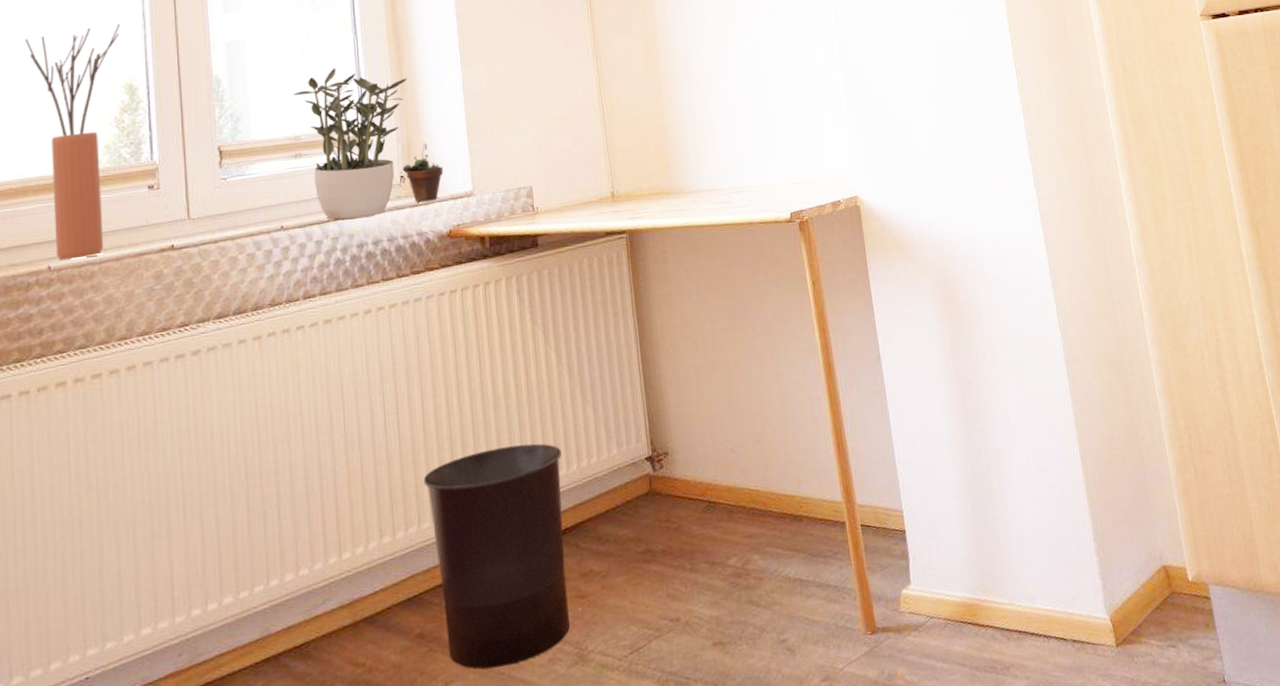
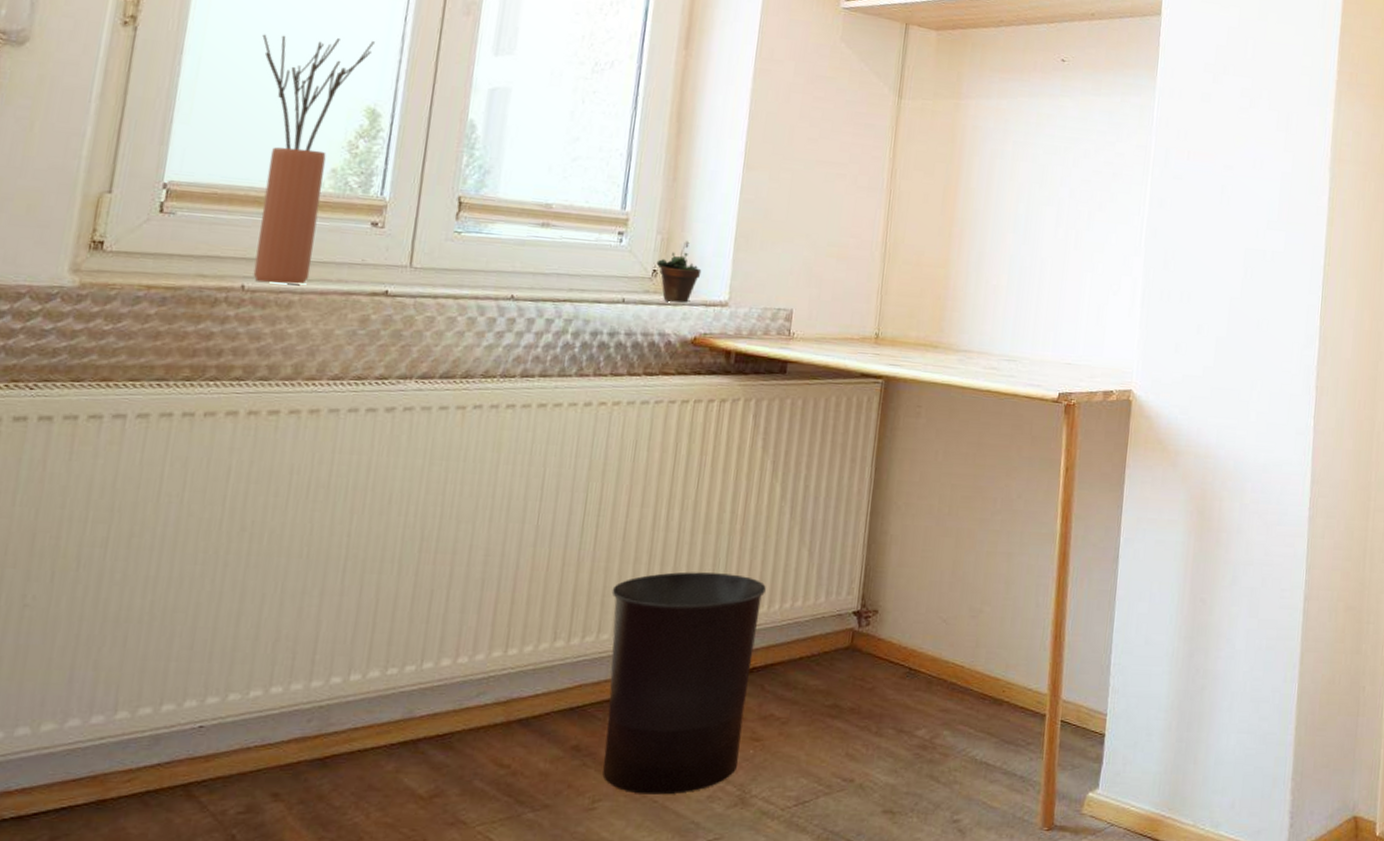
potted plant: present [293,68,408,220] -> none [553,140,683,306]

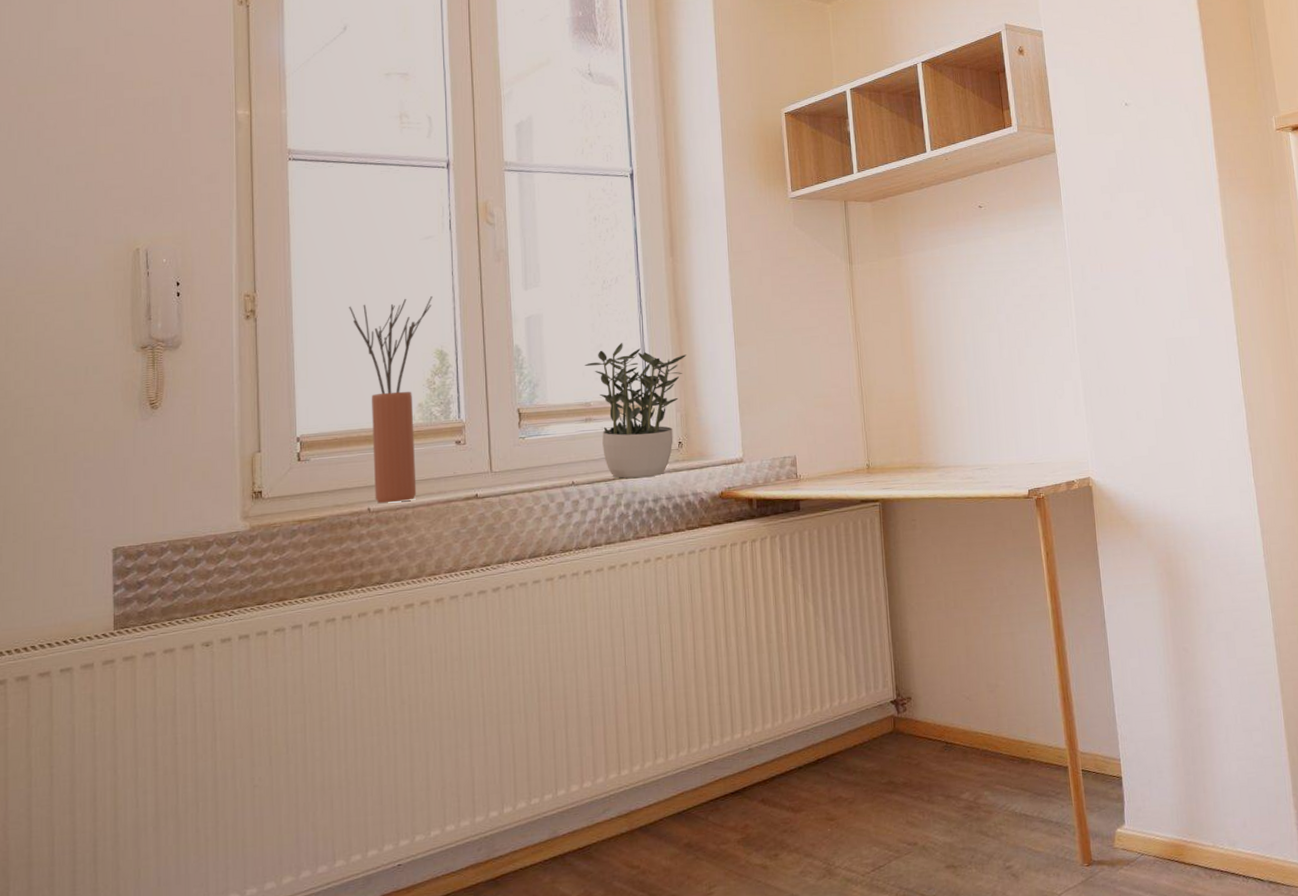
potted plant: none [553,140,683,306] -> present [584,343,687,478]
waste bin: present [602,572,766,795] -> none [693,683,819,877]
succulent plant: present [656,241,702,304] -> none [680,414,717,467]

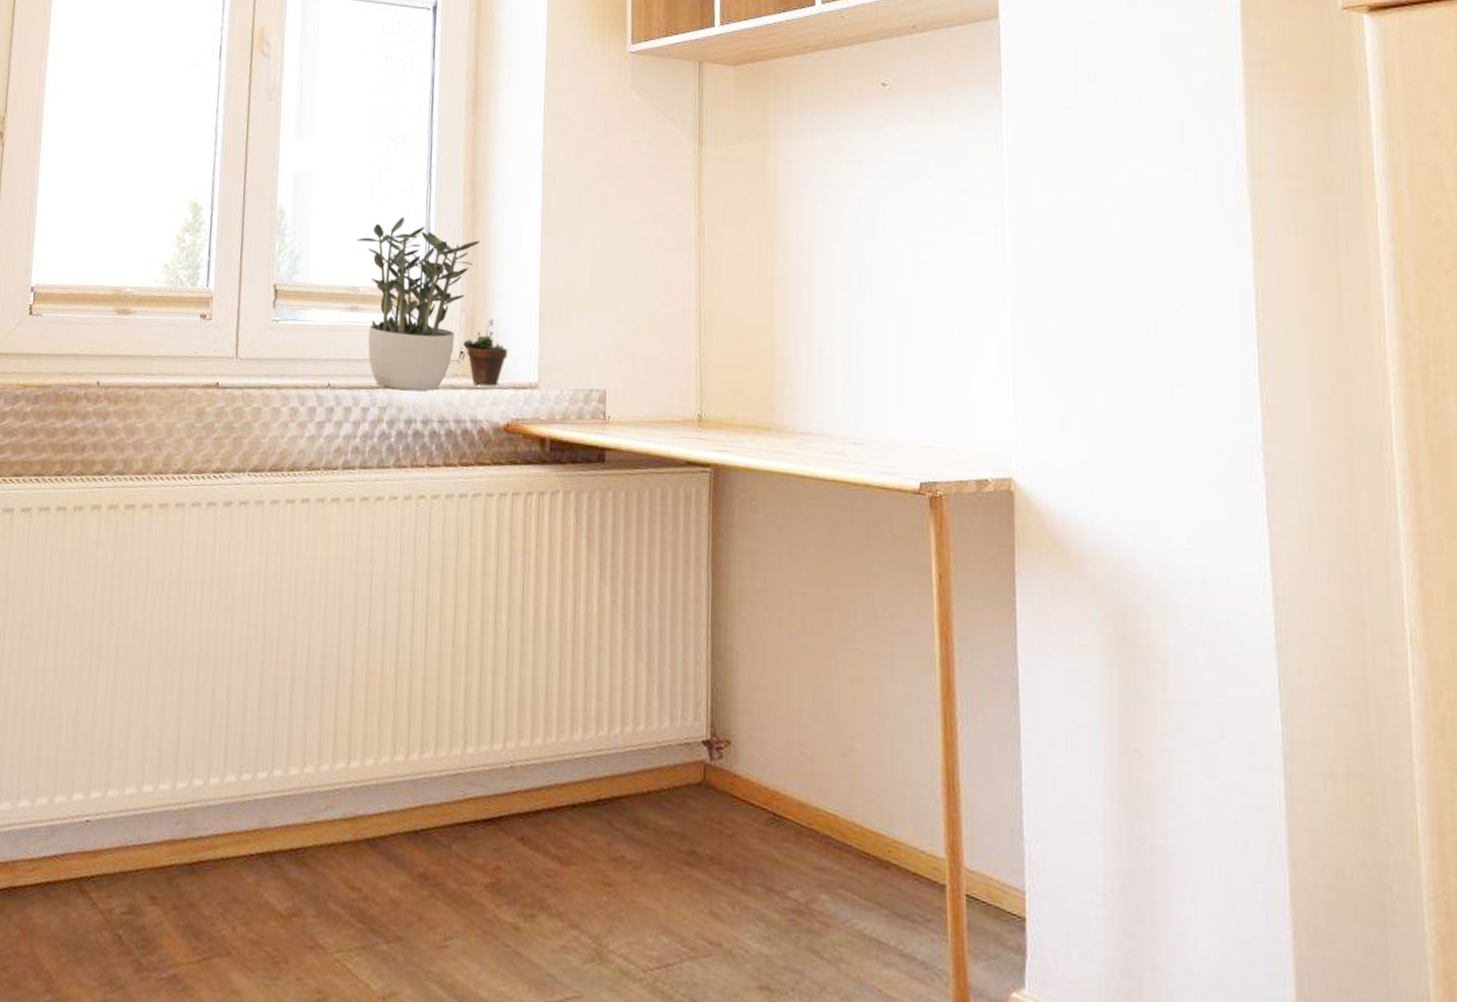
vase: present [349,296,433,504] -> none [101,135,192,380]
succulent plant: none [680,414,717,467] -> present [463,319,508,387]

